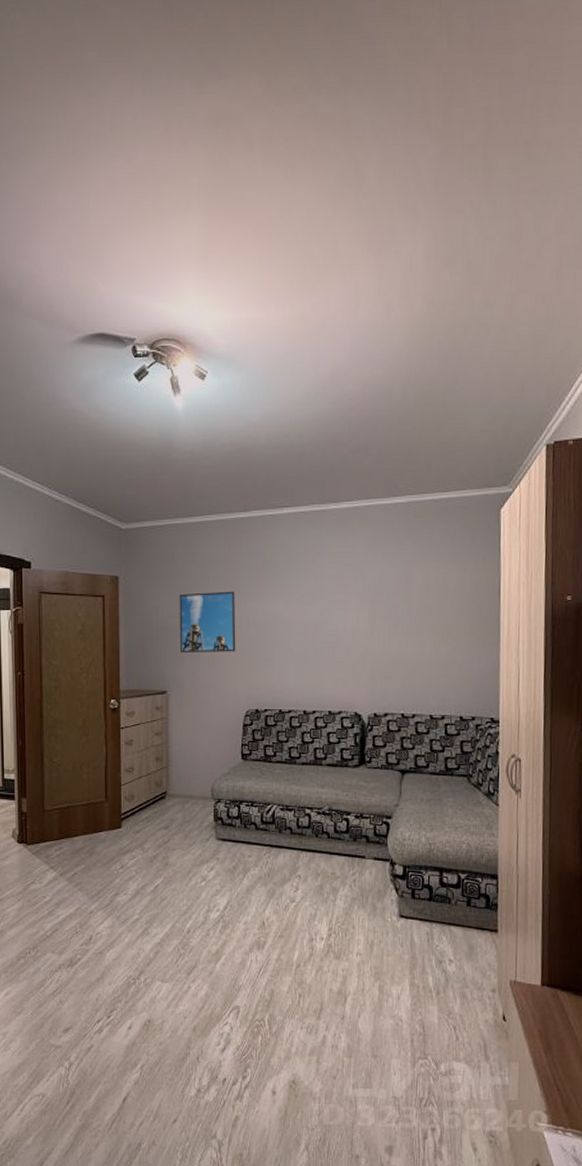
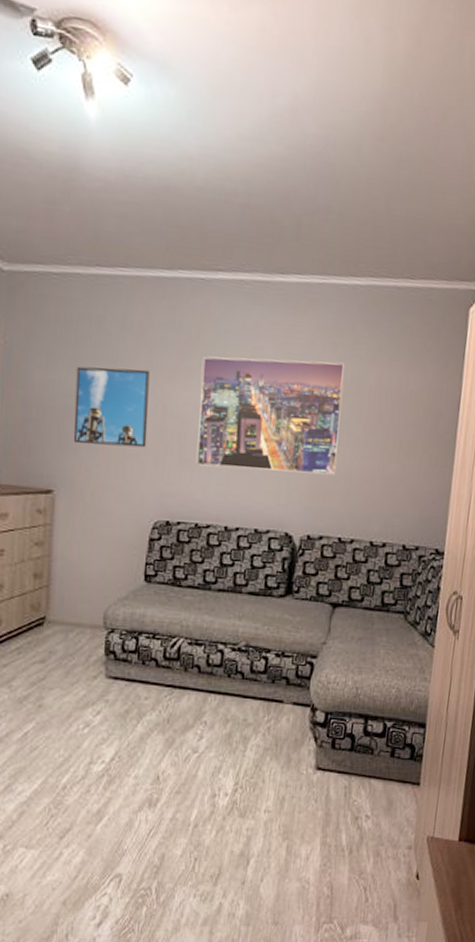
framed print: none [275,567,395,663] -> present [196,356,344,475]

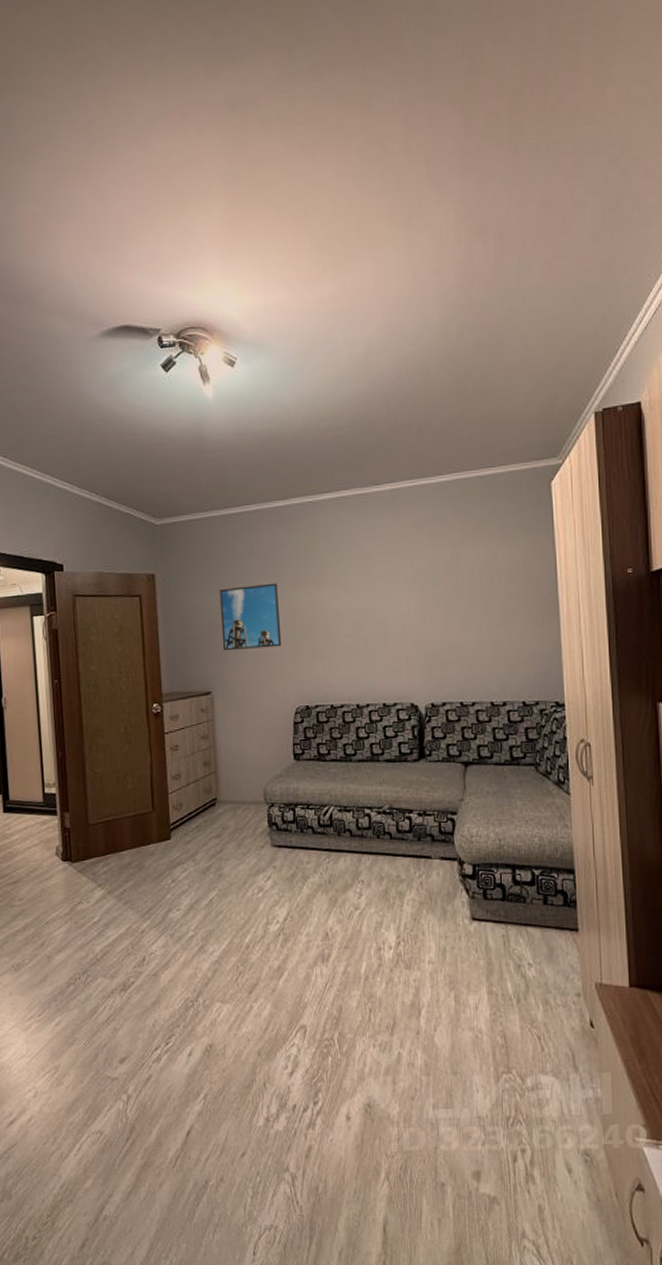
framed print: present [196,356,344,475] -> none [319,549,450,655]

